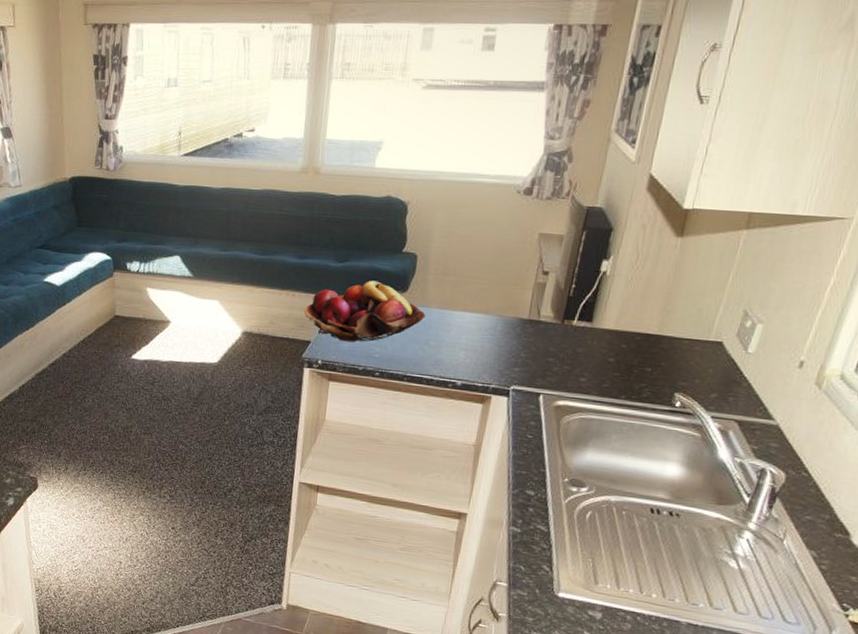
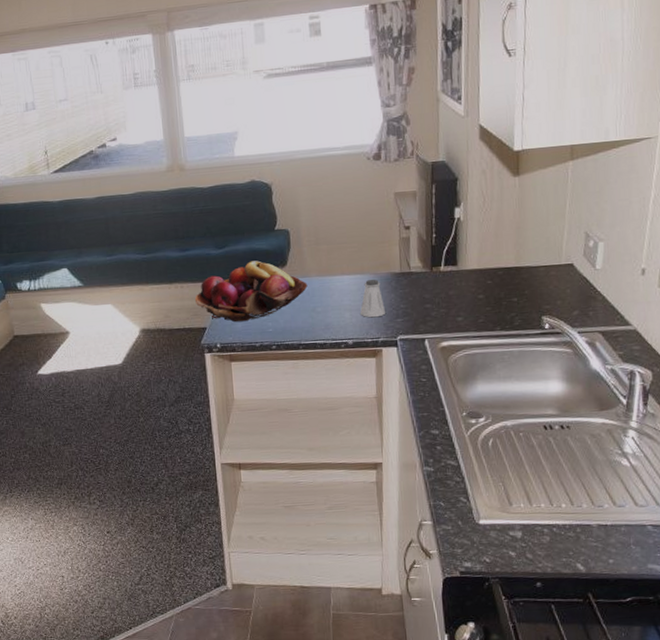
saltshaker: none [476,321,504,363] -> present [360,279,385,318]

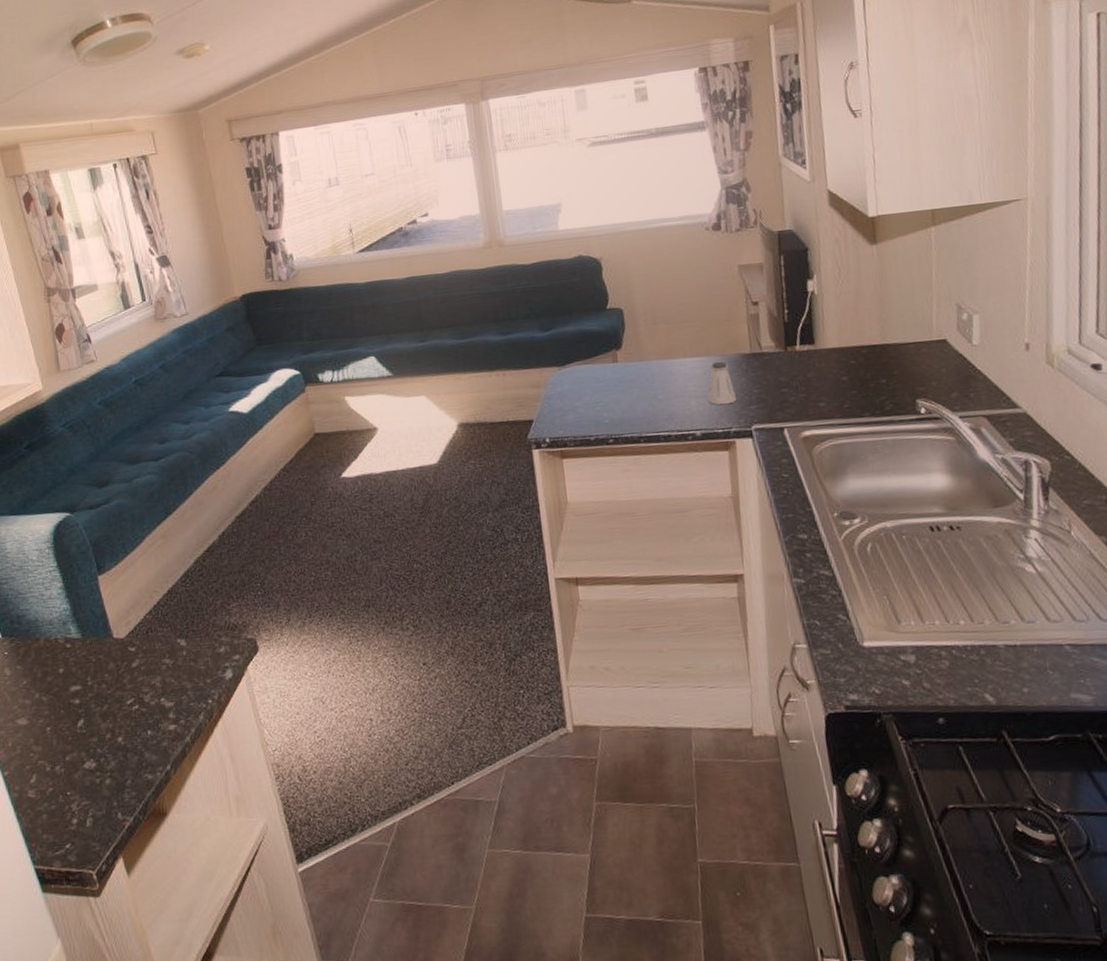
fruit basket: present [194,260,308,322] -> none [518,343,647,413]

